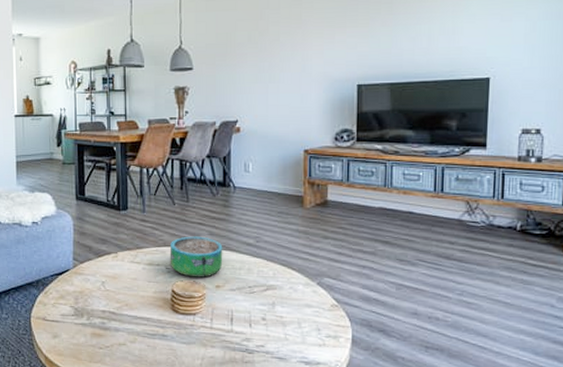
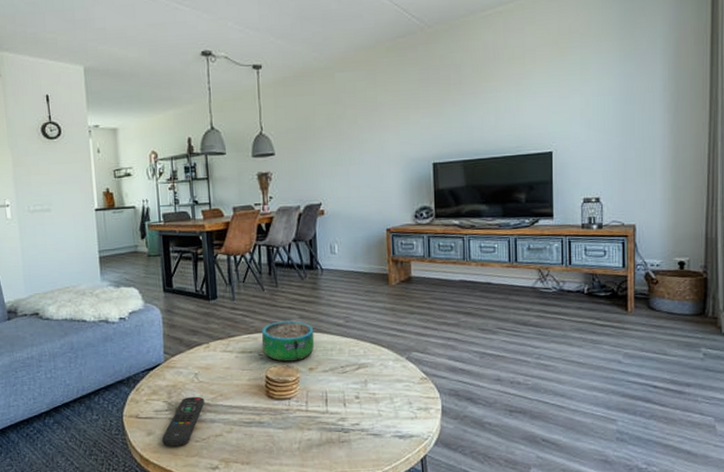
remote control: none [67,304,110,351] -> present [162,396,205,446]

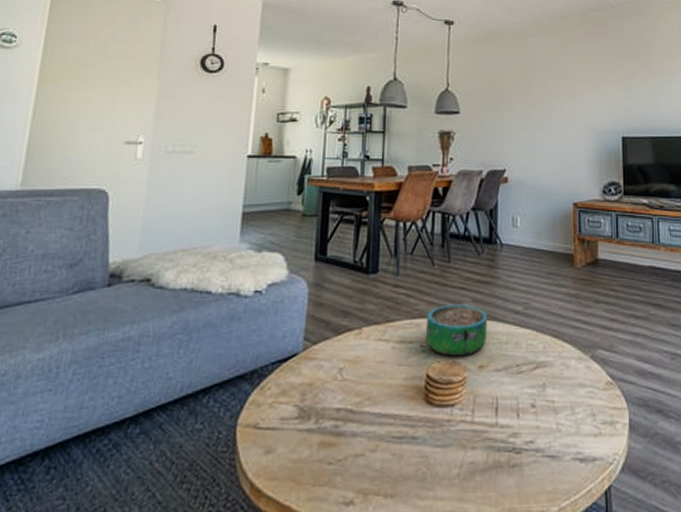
remote control: present [162,396,205,446] -> none [284,399,347,470]

